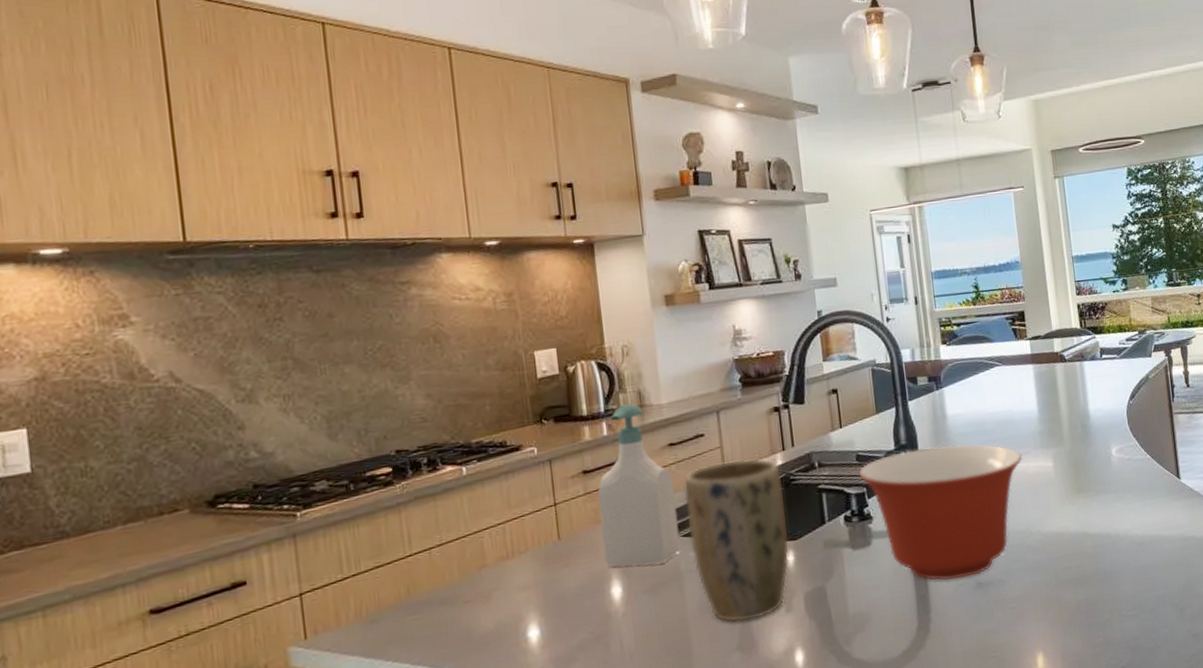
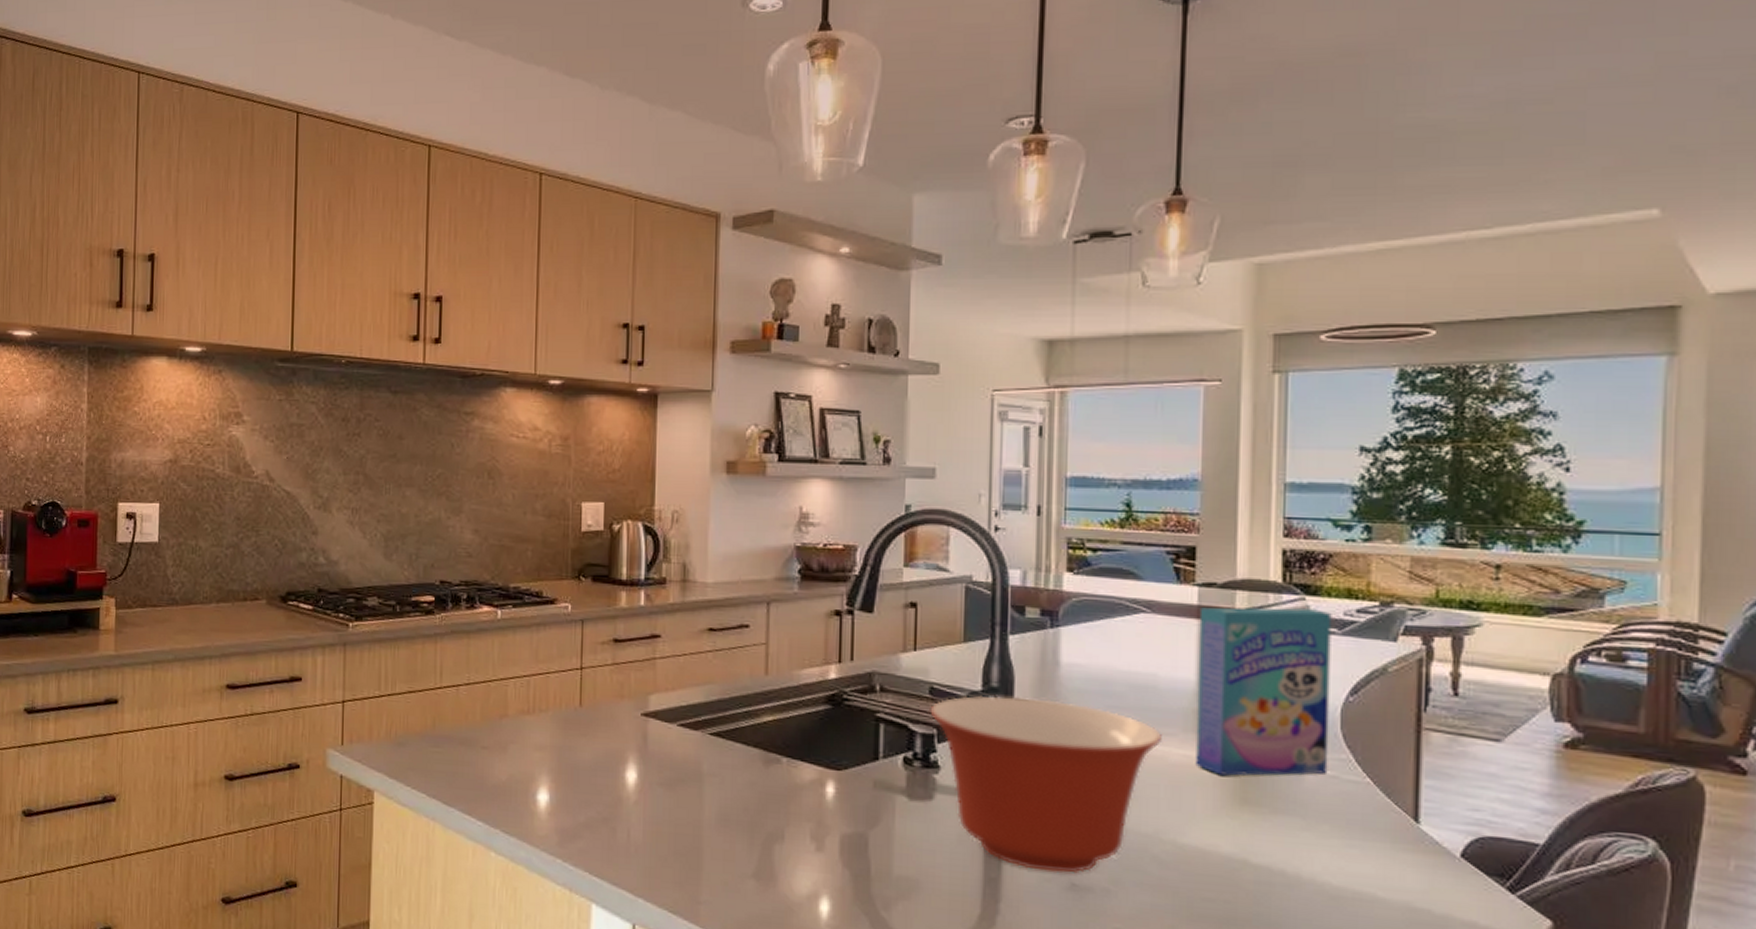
soap bottle: present [597,403,681,567] -> none [623,575,708,759]
plant pot: present [683,458,790,622] -> none [716,660,835,850]
cereal box: none [1032,343,1125,476] -> present [1195,607,1332,776]

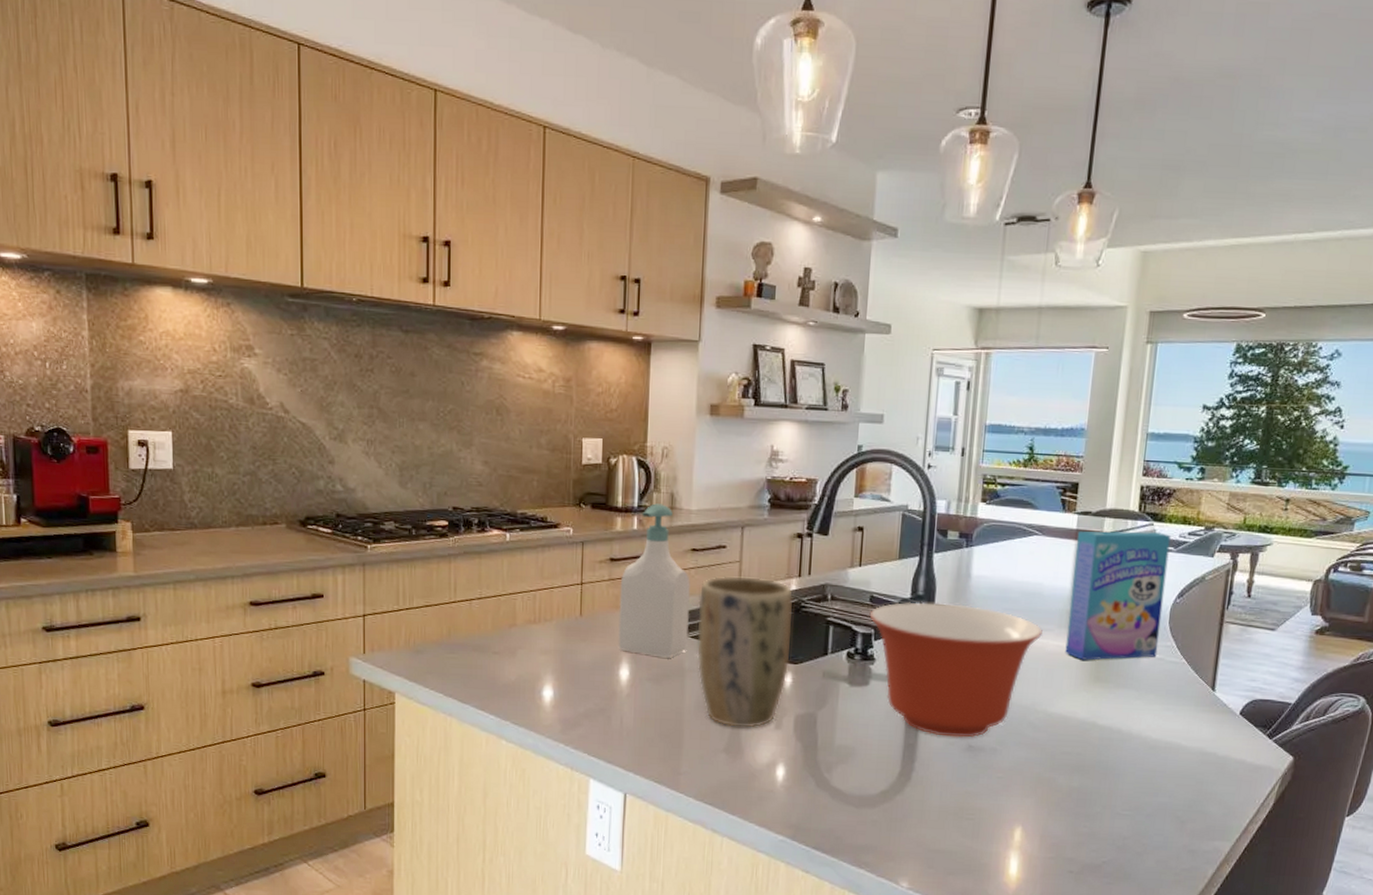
soap bottle: none [623,575,708,759] -> present [618,503,690,658]
plant pot: none [716,660,835,850] -> present [696,575,794,729]

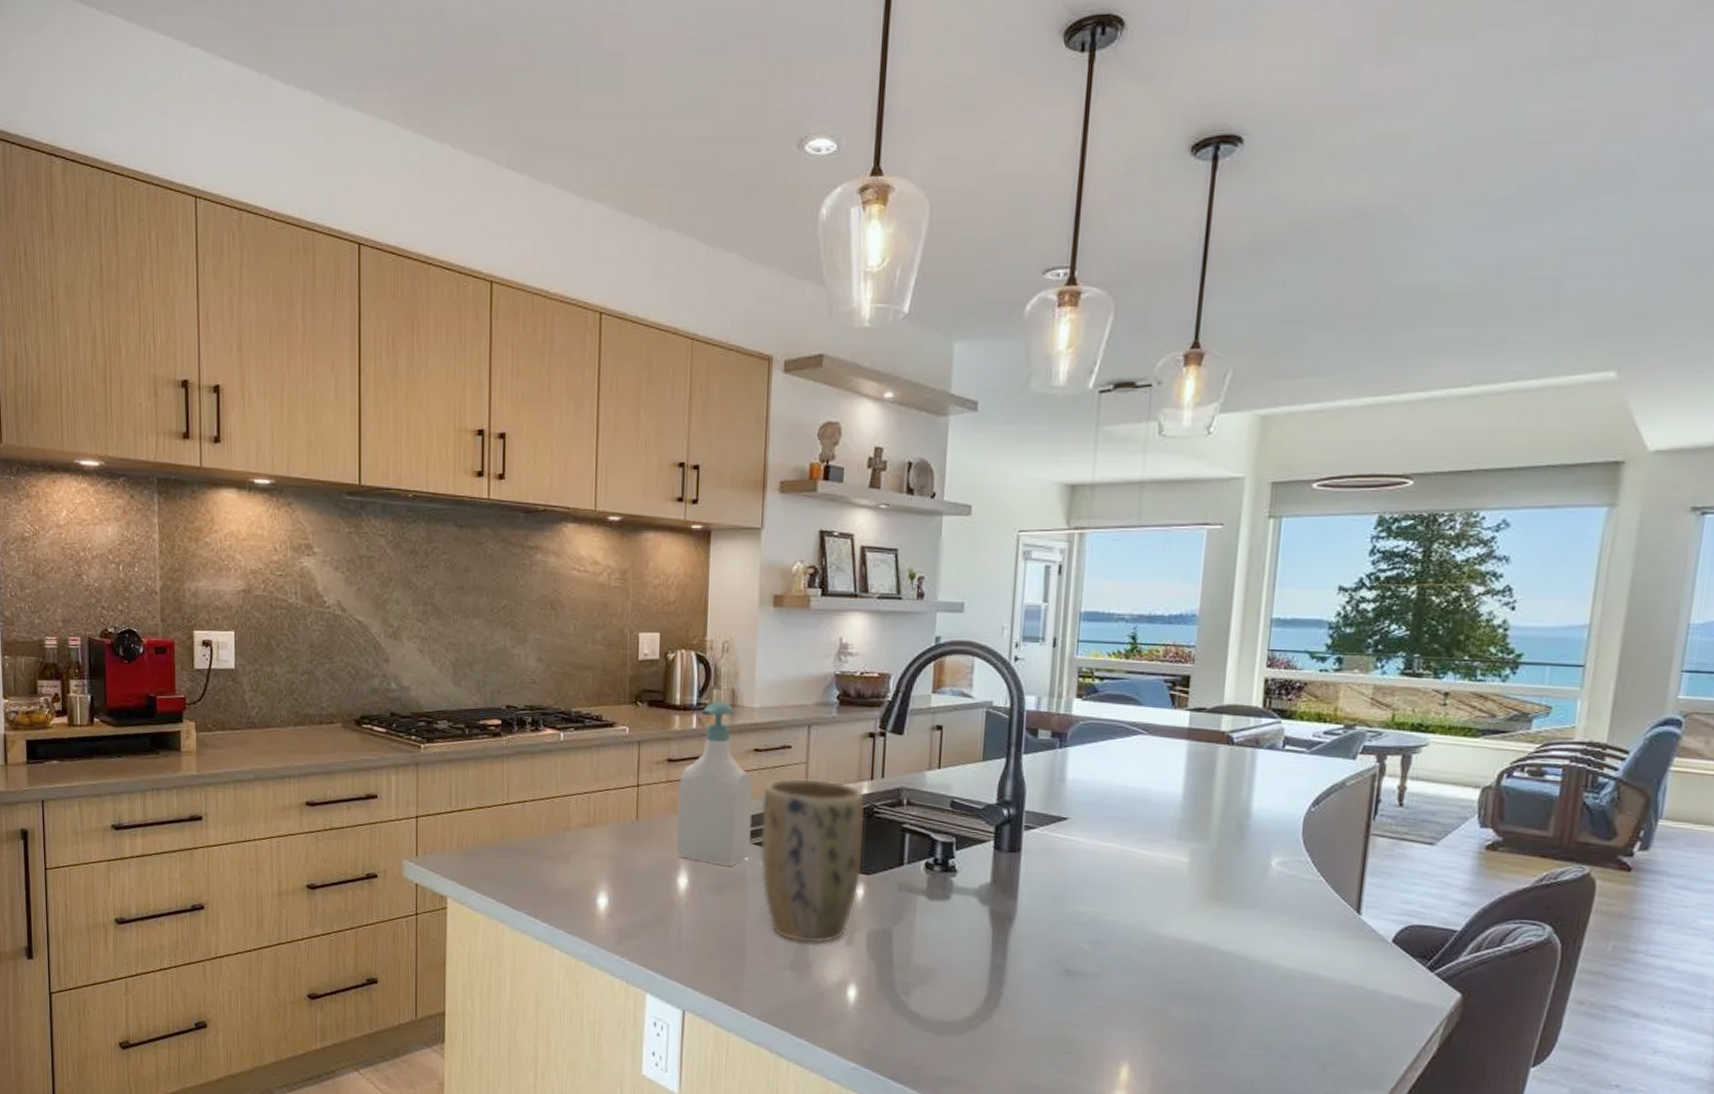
mixing bowl: present [869,602,1044,738] -> none [950,808,1152,961]
cereal box: present [1065,531,1171,660] -> none [1177,729,1303,876]

